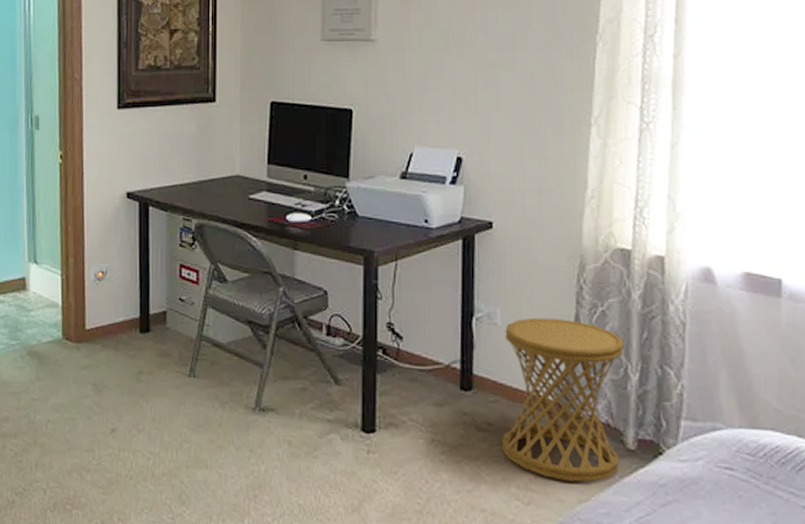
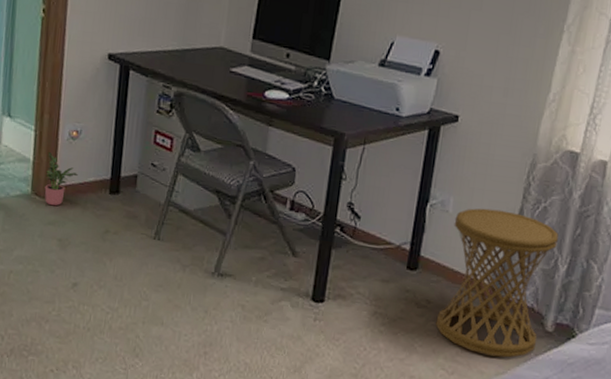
potted plant: none [75,295,107,350] -> present [44,152,78,206]

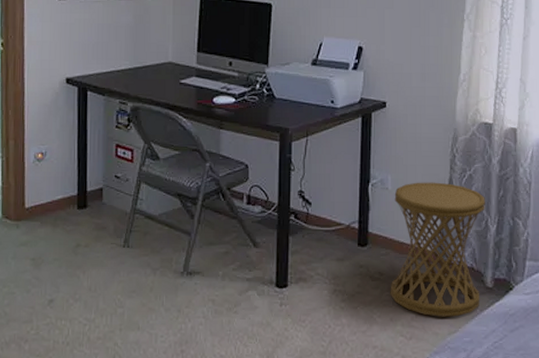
potted plant: present [44,152,78,206] -> none [15,176,46,227]

